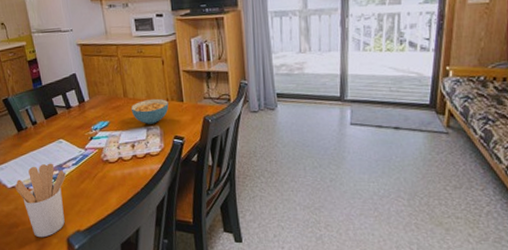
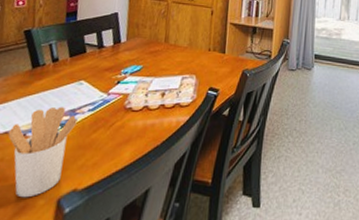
cereal bowl: present [131,98,169,124] -> none [169,47,210,73]

